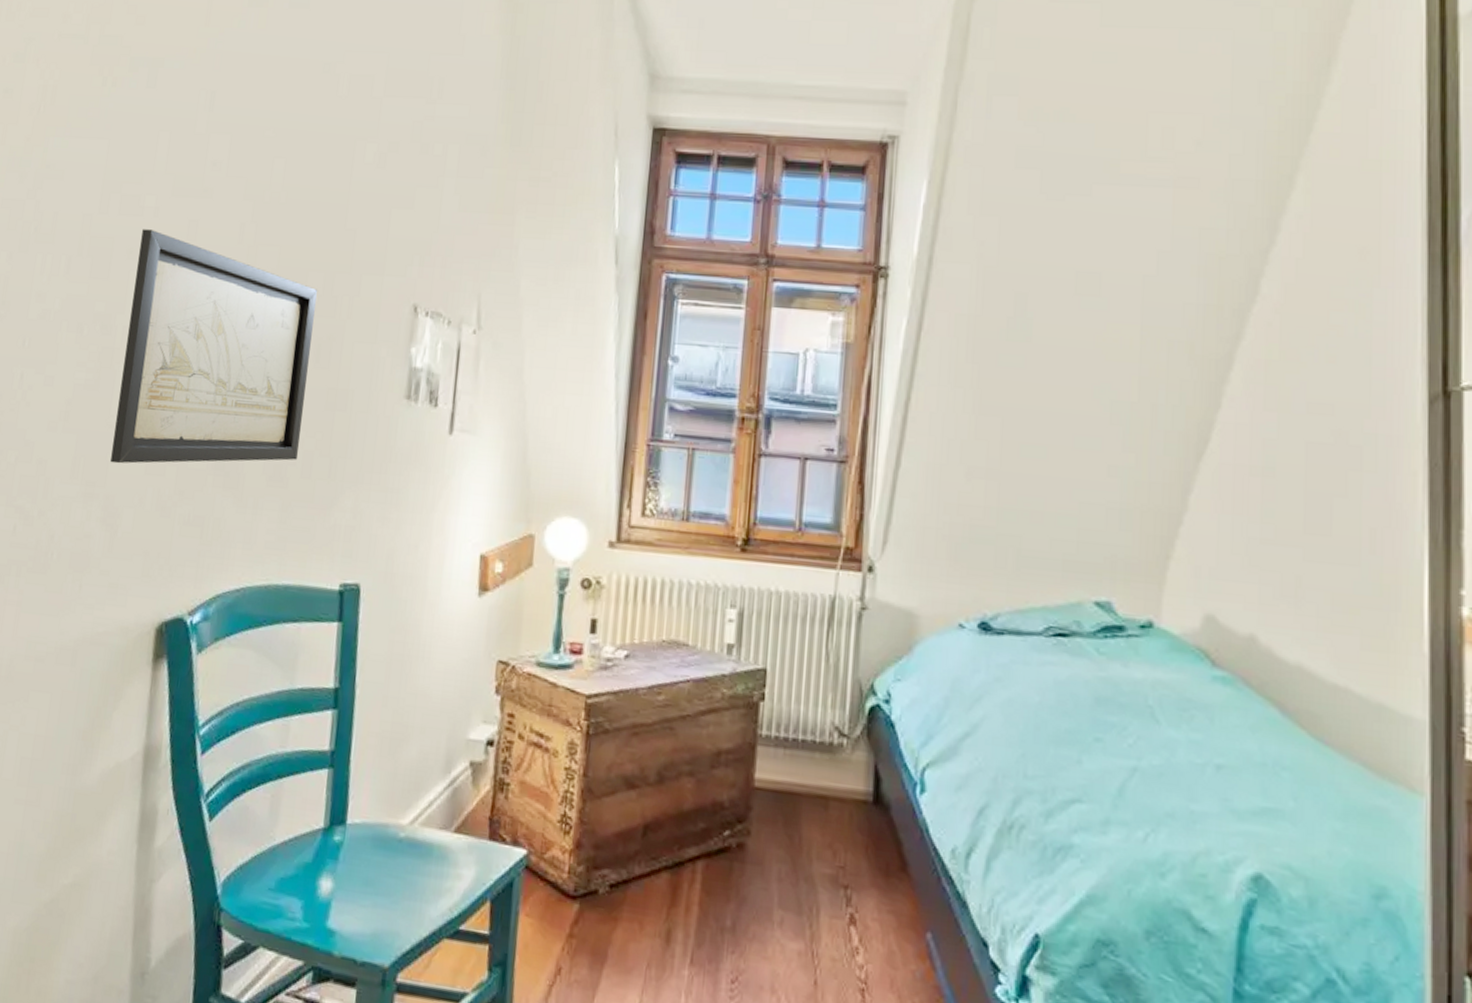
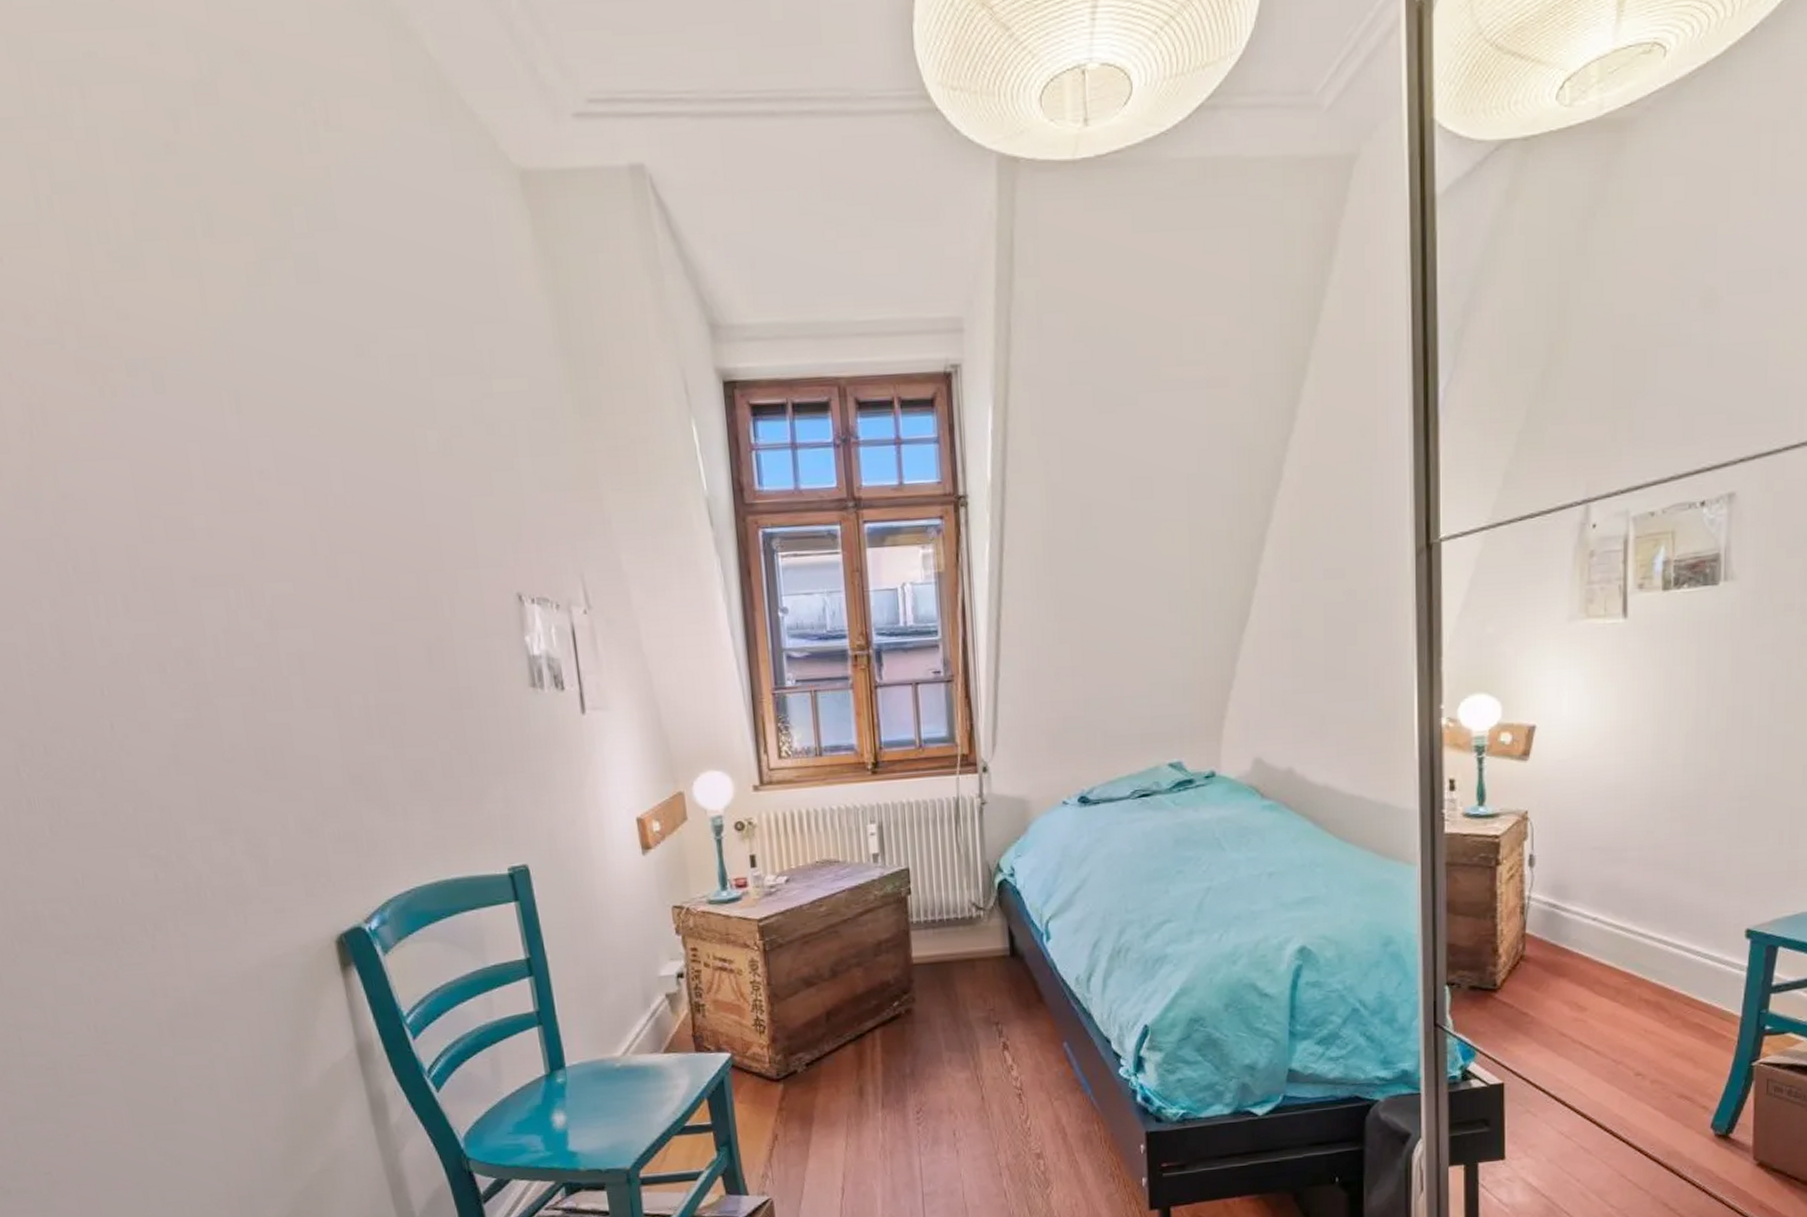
wall art: present [110,229,317,464] -> none [200,552,435,797]

